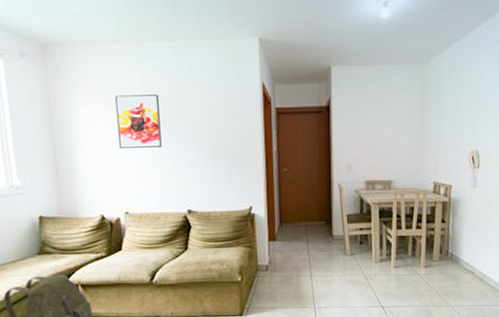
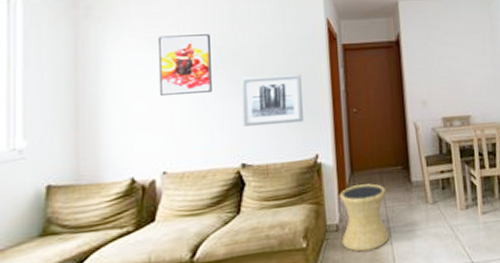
wall art: none [186,134,240,179] -> present [241,74,303,126]
side table: none [270,234,311,289] -> present [340,183,390,252]

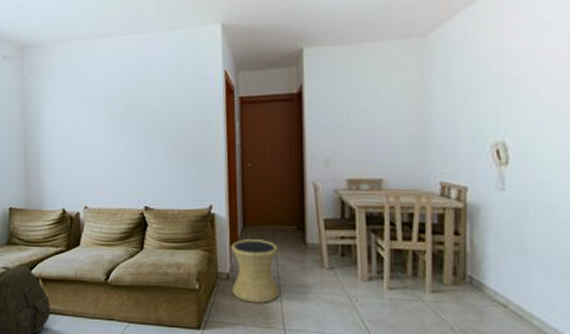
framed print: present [157,34,212,96] -> none [79,88,121,142]
wall art: present [241,74,303,126] -> none [145,126,199,174]

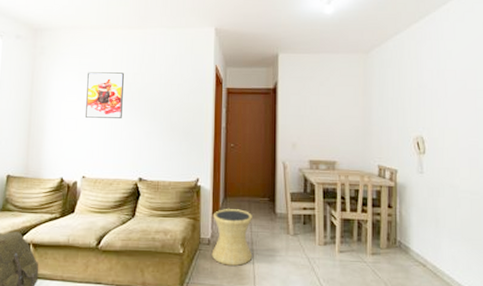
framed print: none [79,88,121,142] -> present [84,72,124,118]

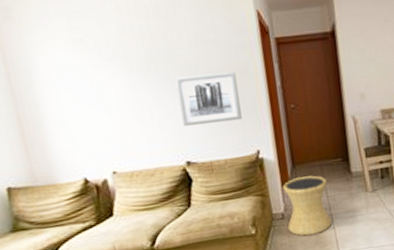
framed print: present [84,72,124,118] -> none [84,33,148,99]
wall art: none [143,109,190,150] -> present [175,71,242,126]

